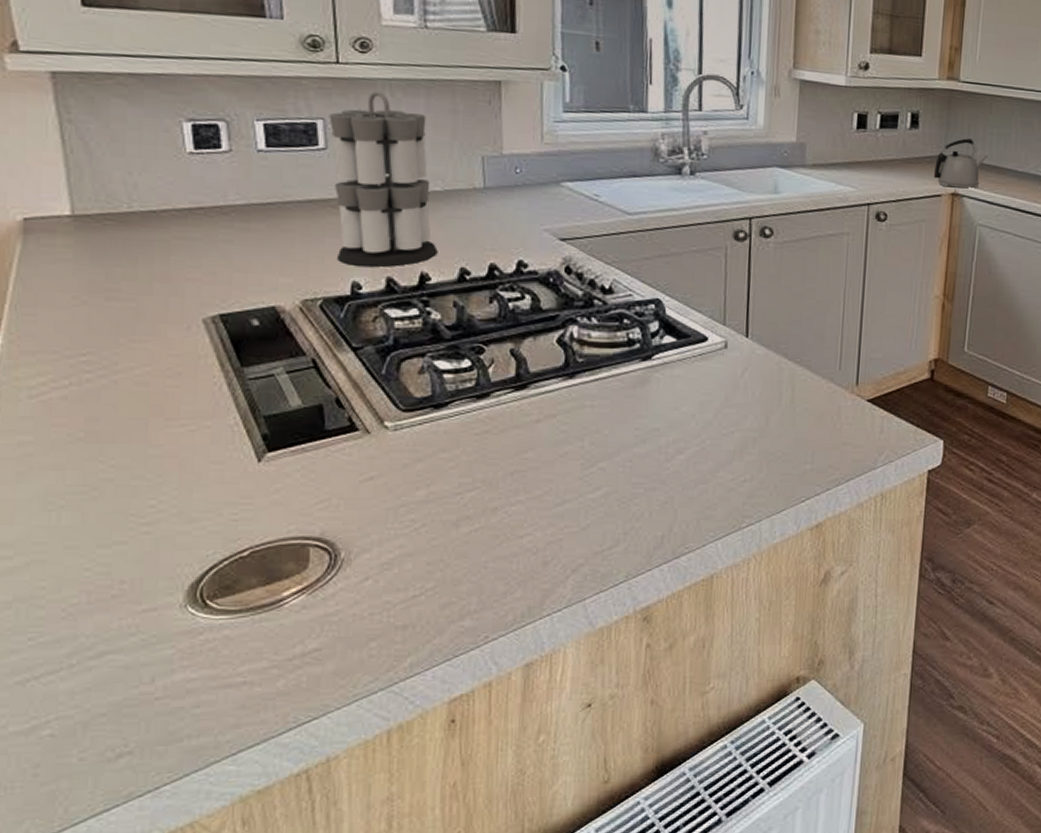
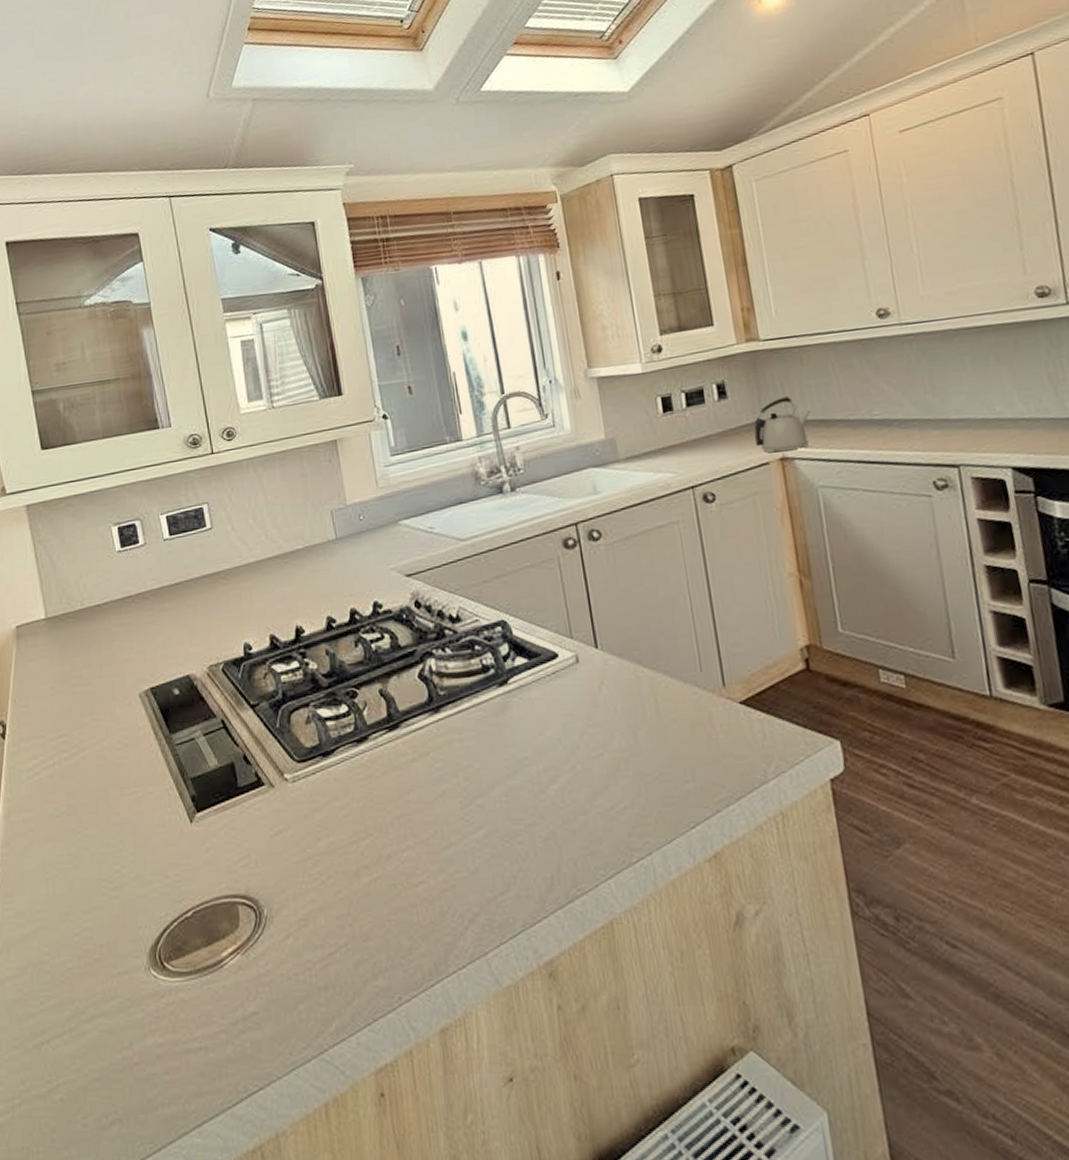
spice rack: present [329,91,438,267] -> none [211,470,307,629]

